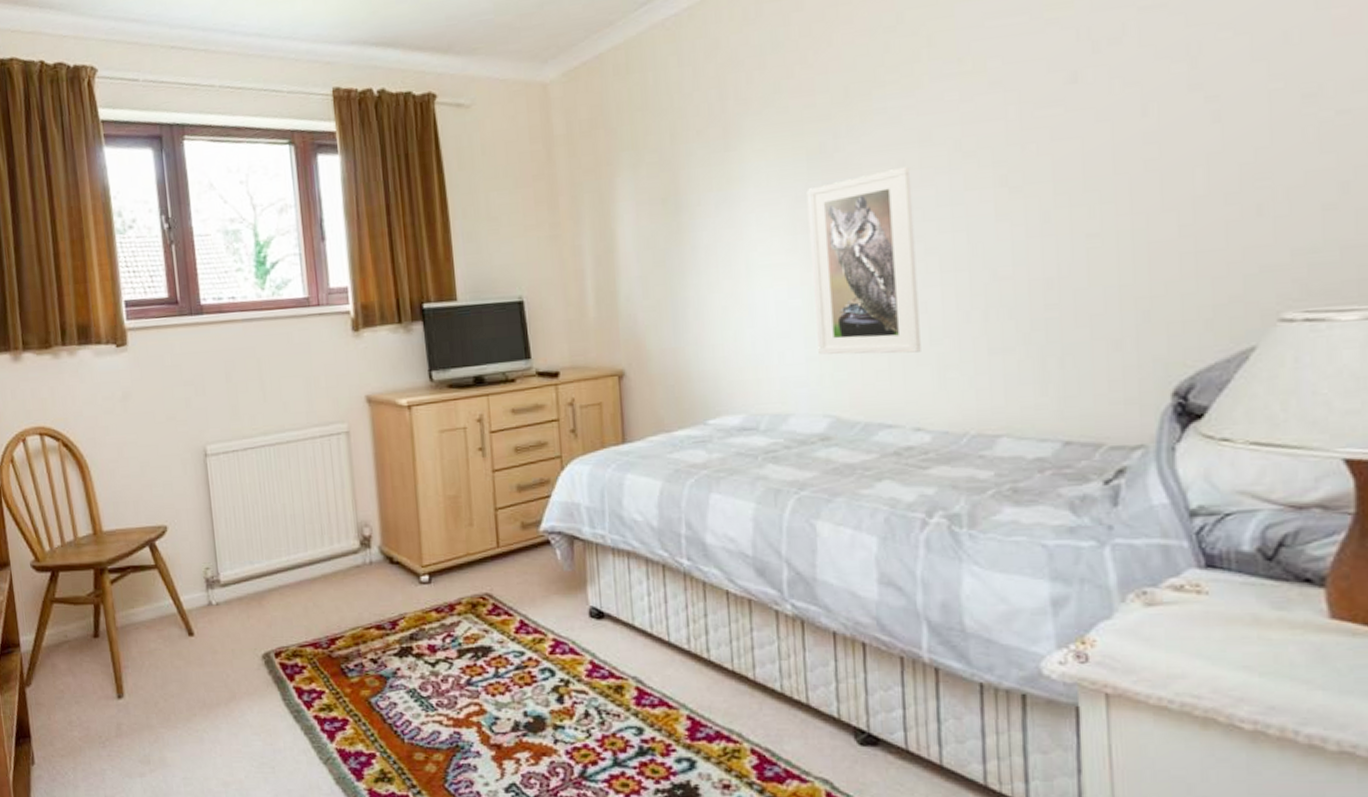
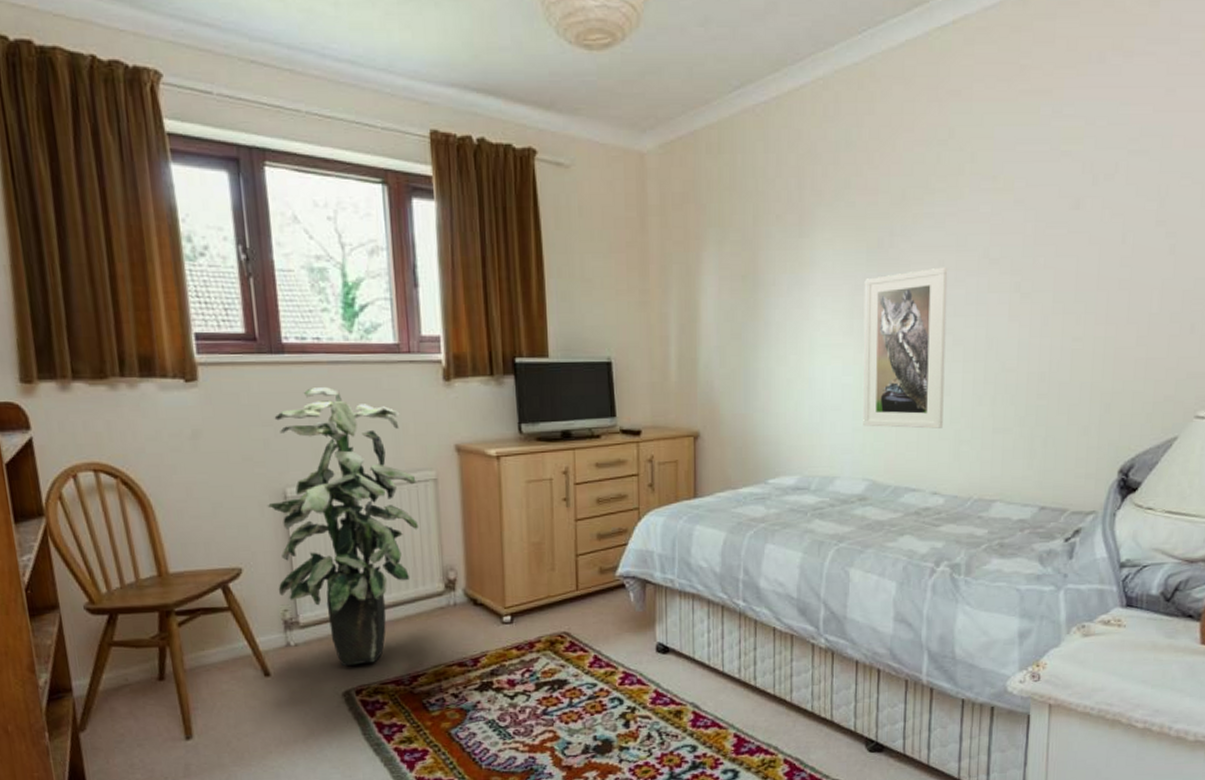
indoor plant: none [189,344,332,626] -> present [267,387,418,666]

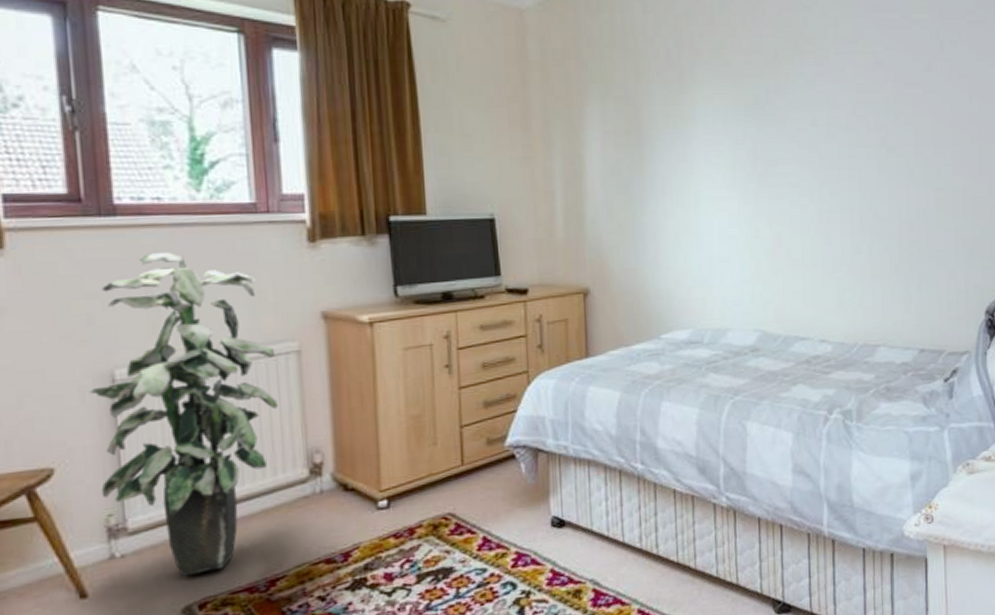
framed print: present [863,267,948,429] -> none [744,123,826,278]

